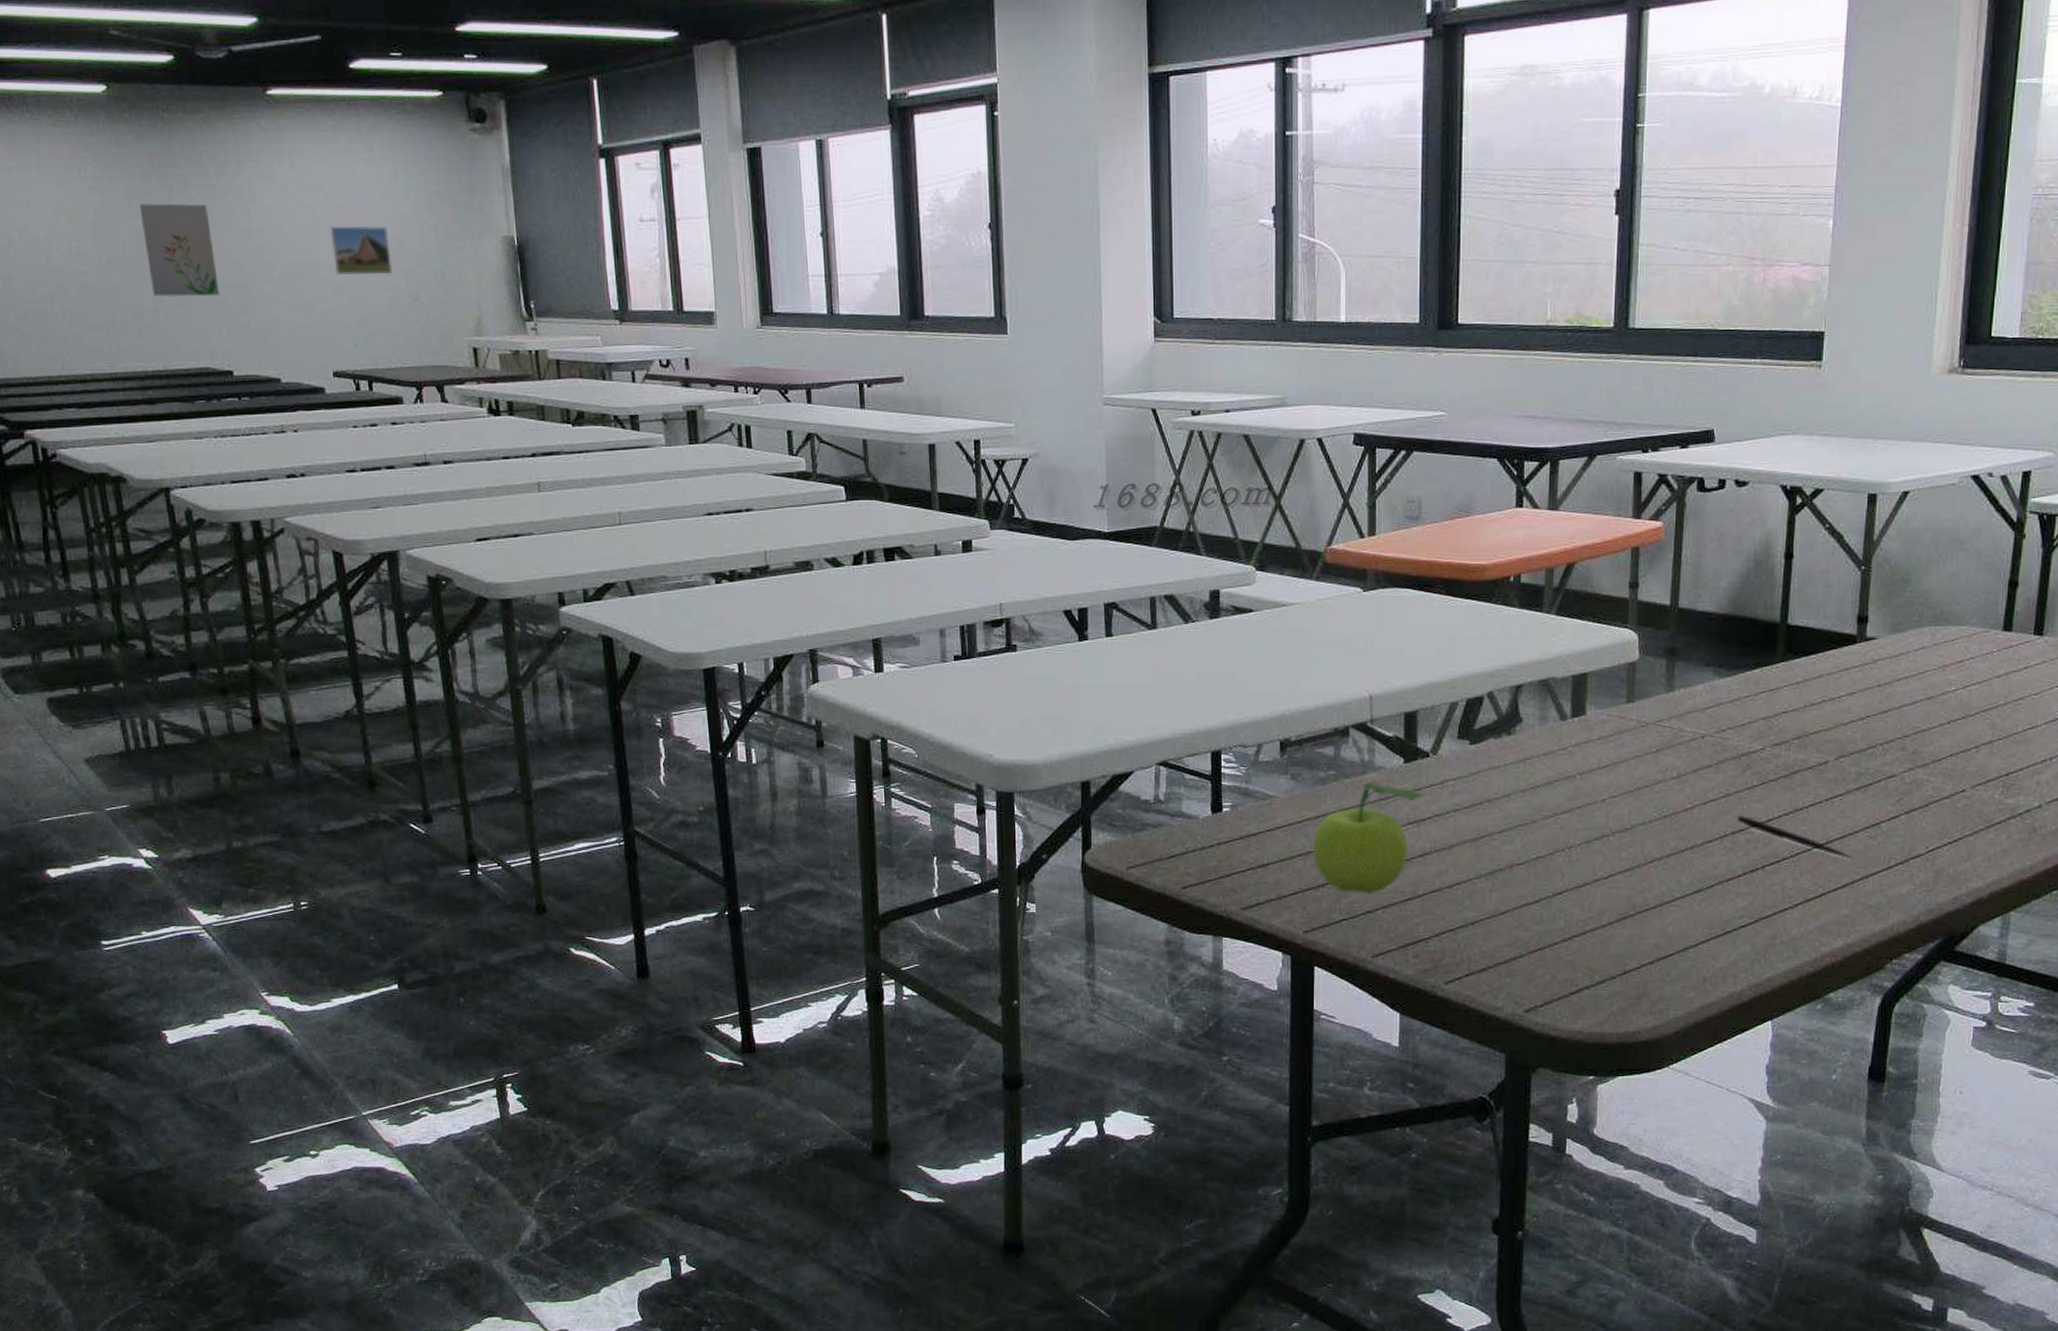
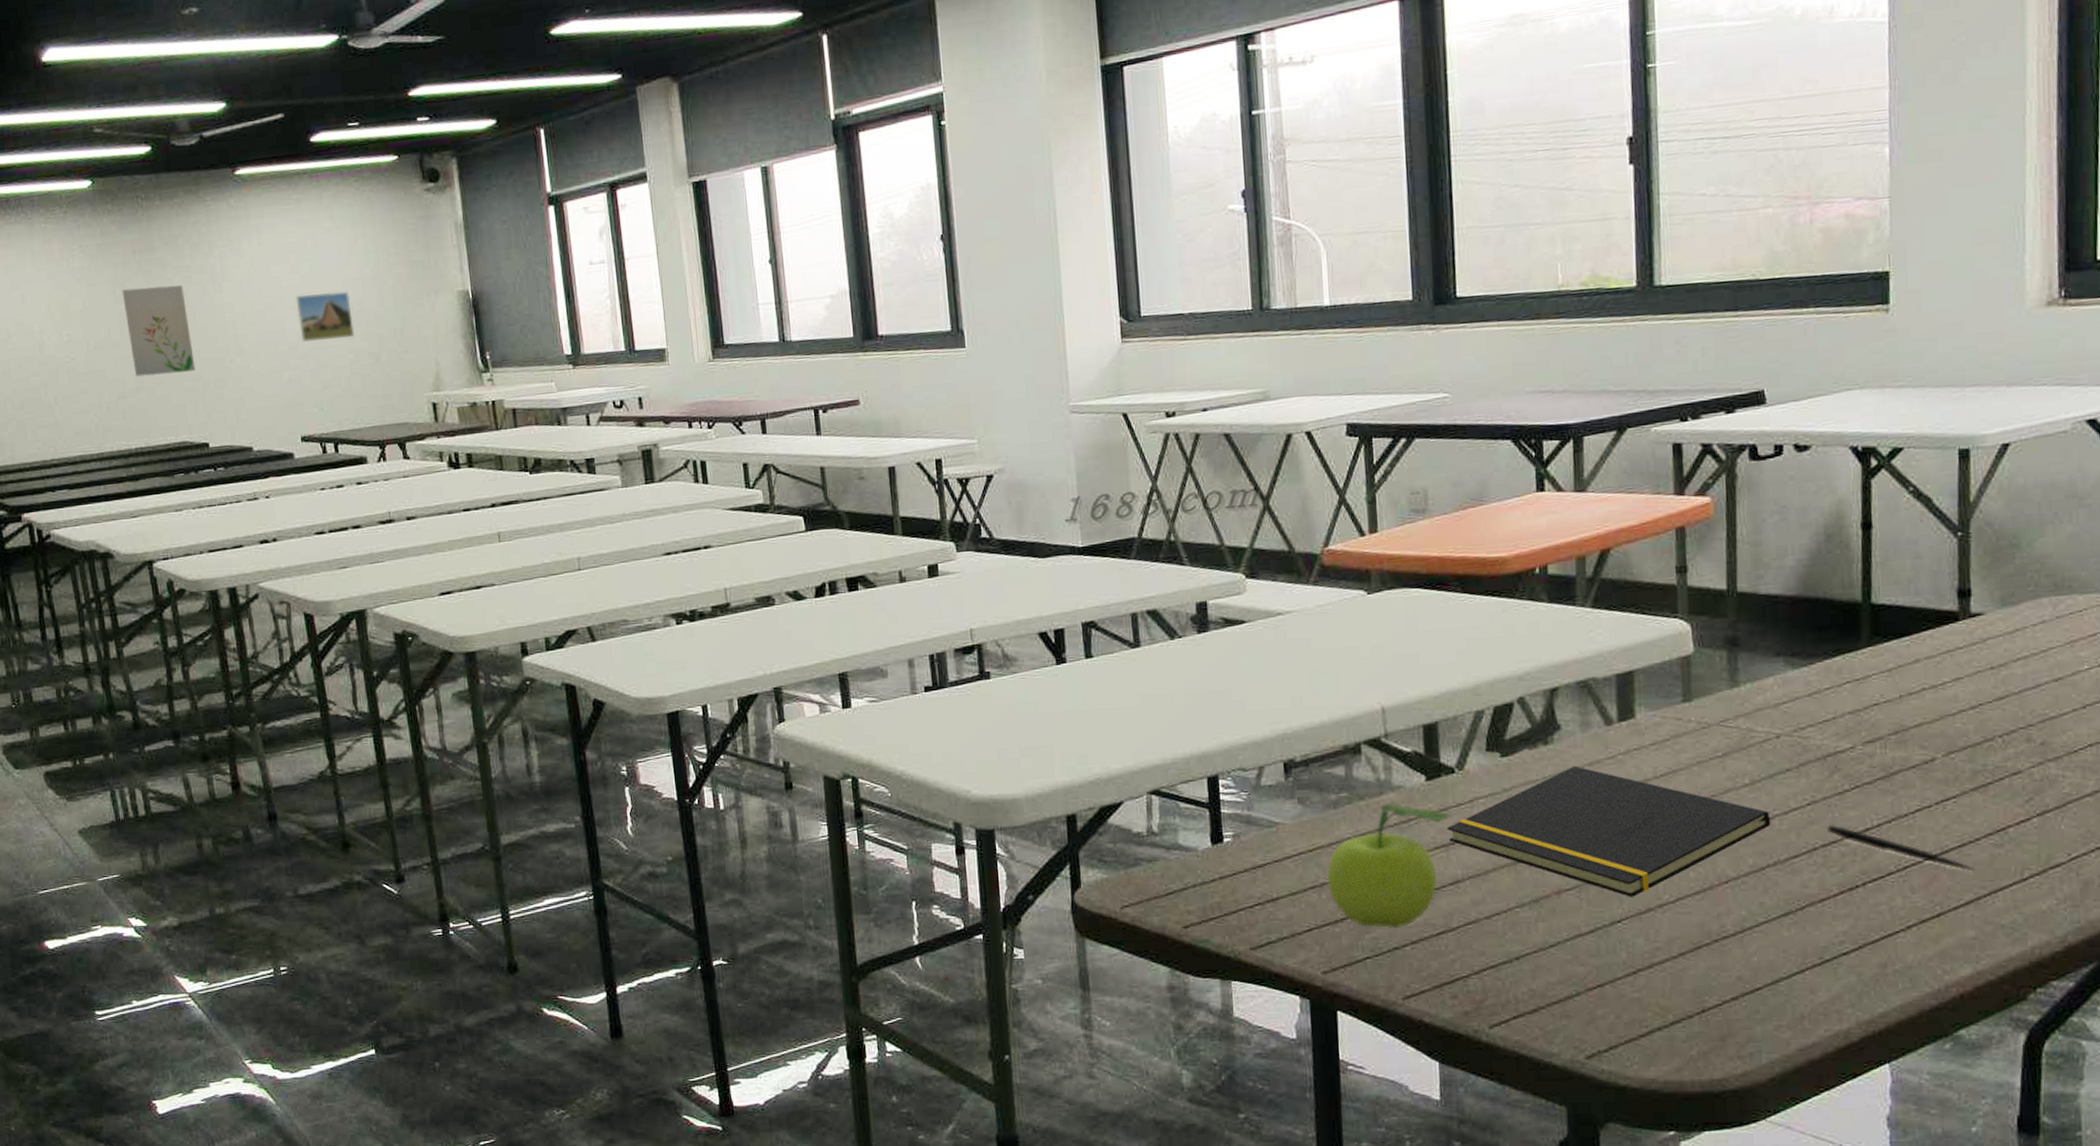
notepad: none [1419,755,1692,873] -> present [1446,765,1771,897]

